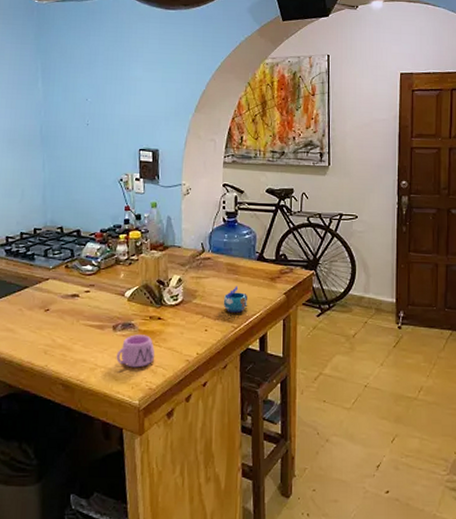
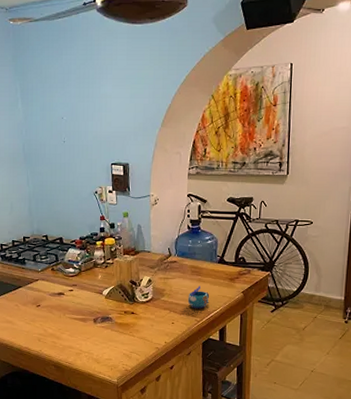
mug: present [116,334,155,368] -> none [97,326,130,353]

